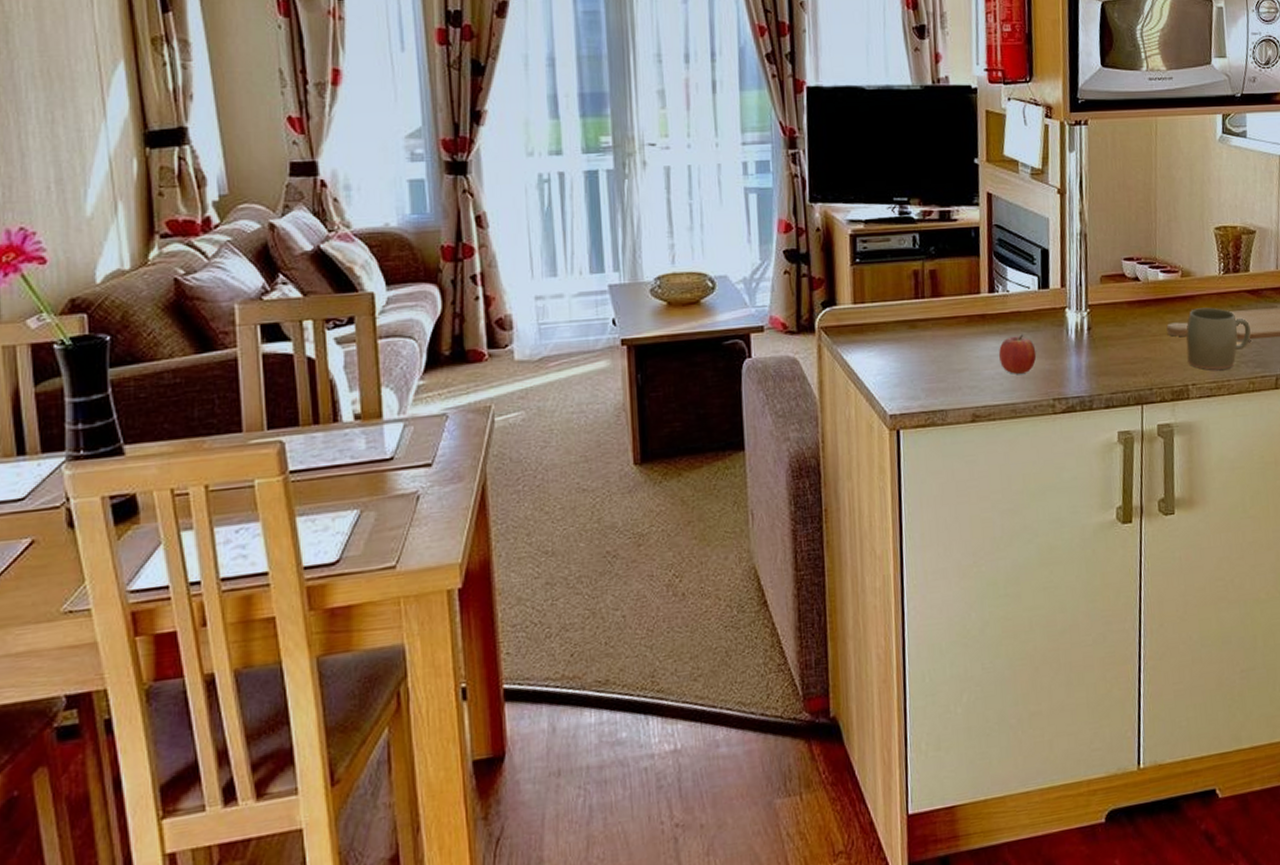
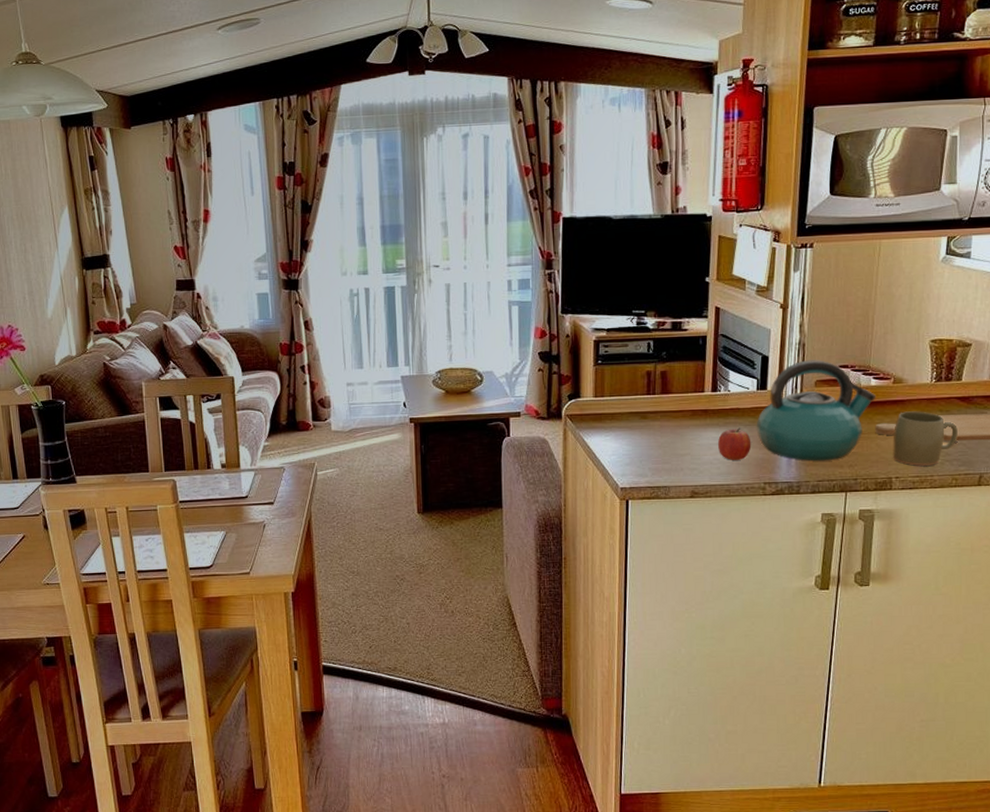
kettle: none [1040,252,1166,370] -> present [756,359,876,461]

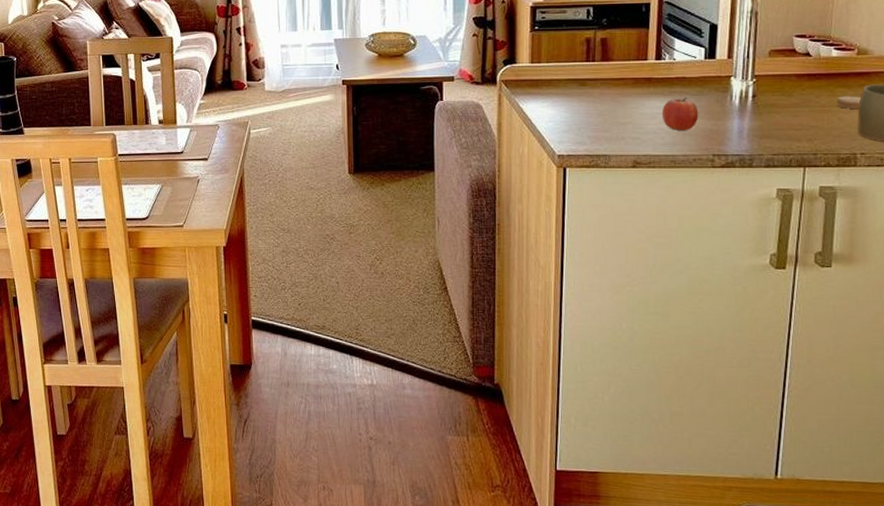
kettle: present [756,359,876,461] -> none [704,29,838,134]

